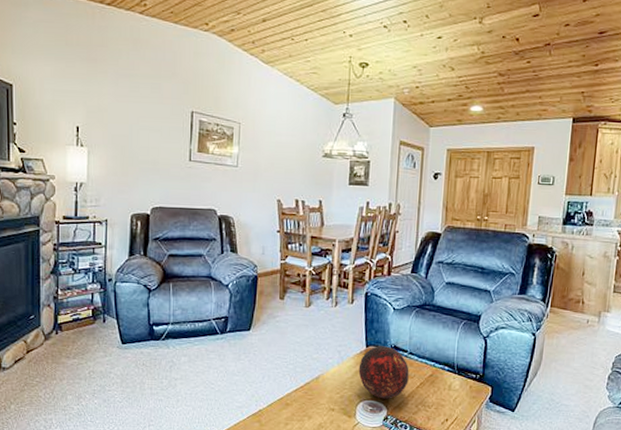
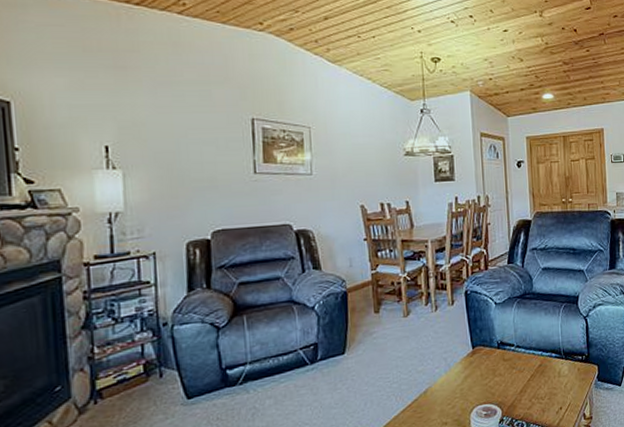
decorative orb: present [358,346,409,399] -> none [467,343,519,401]

